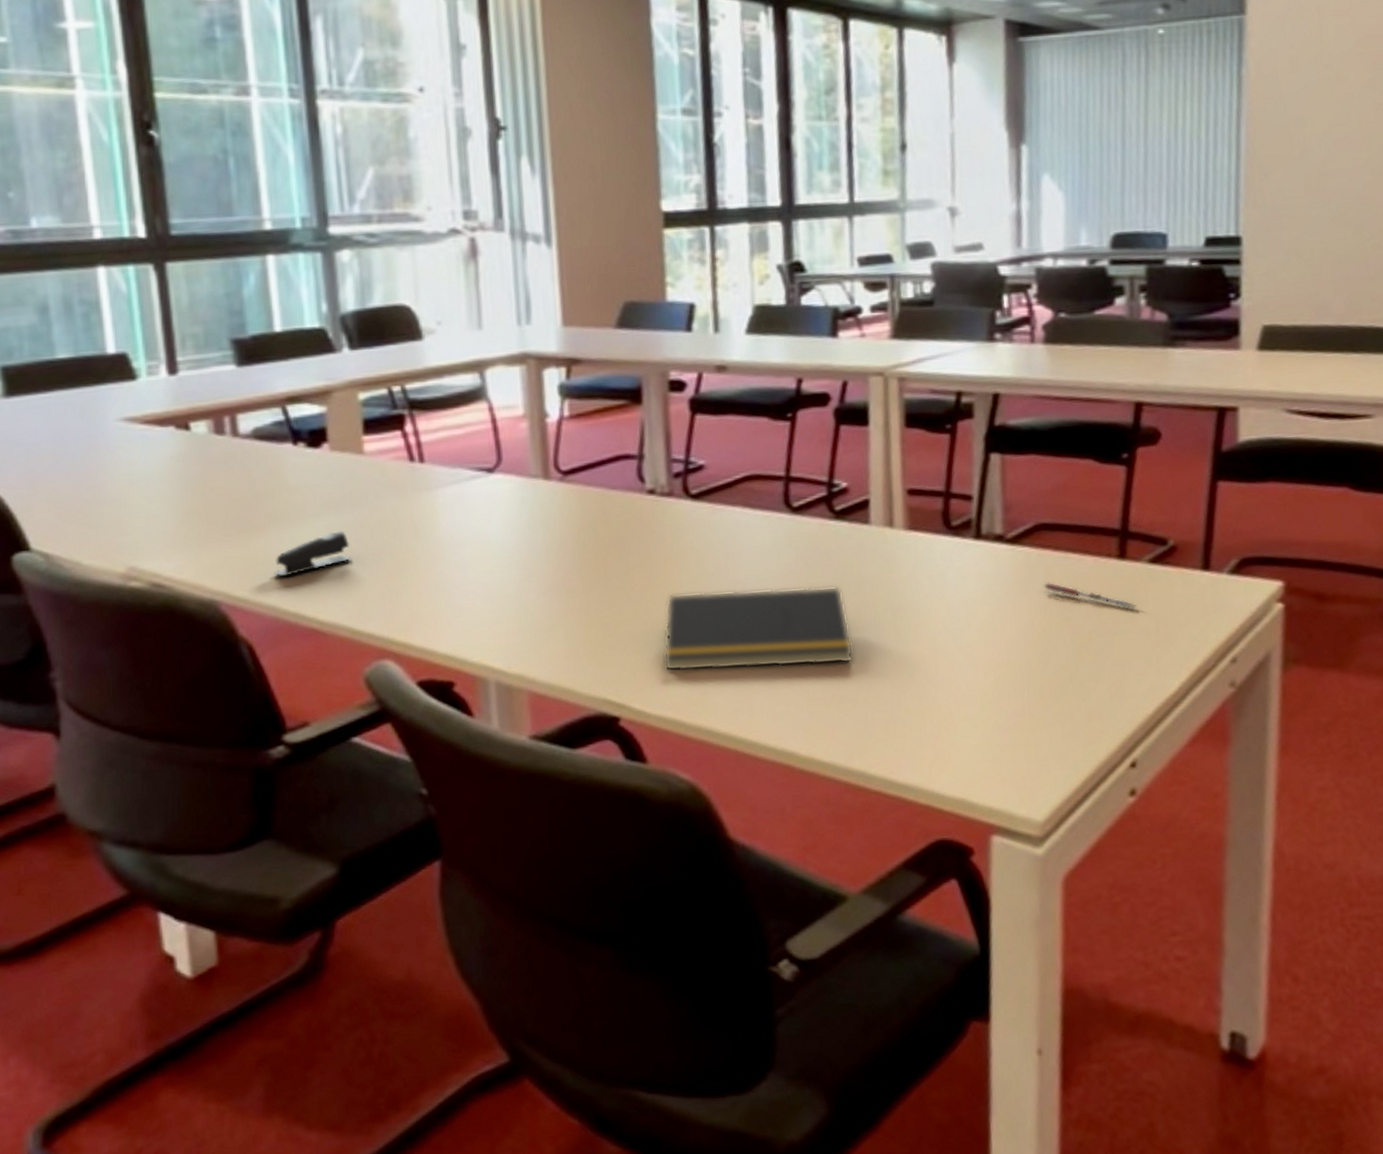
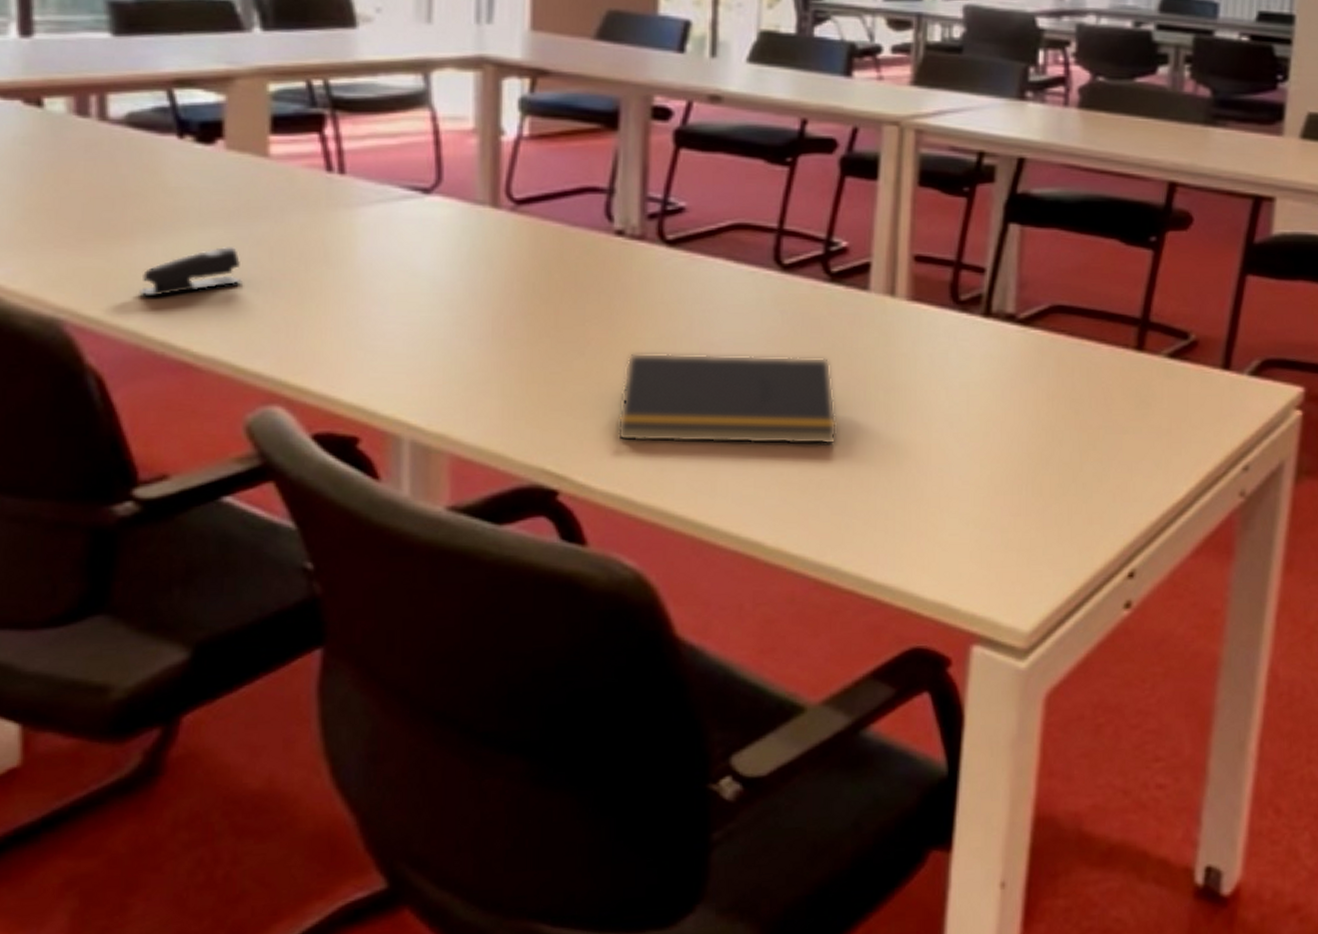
pen: present [1044,582,1137,609] -> none [1054,370,1151,405]

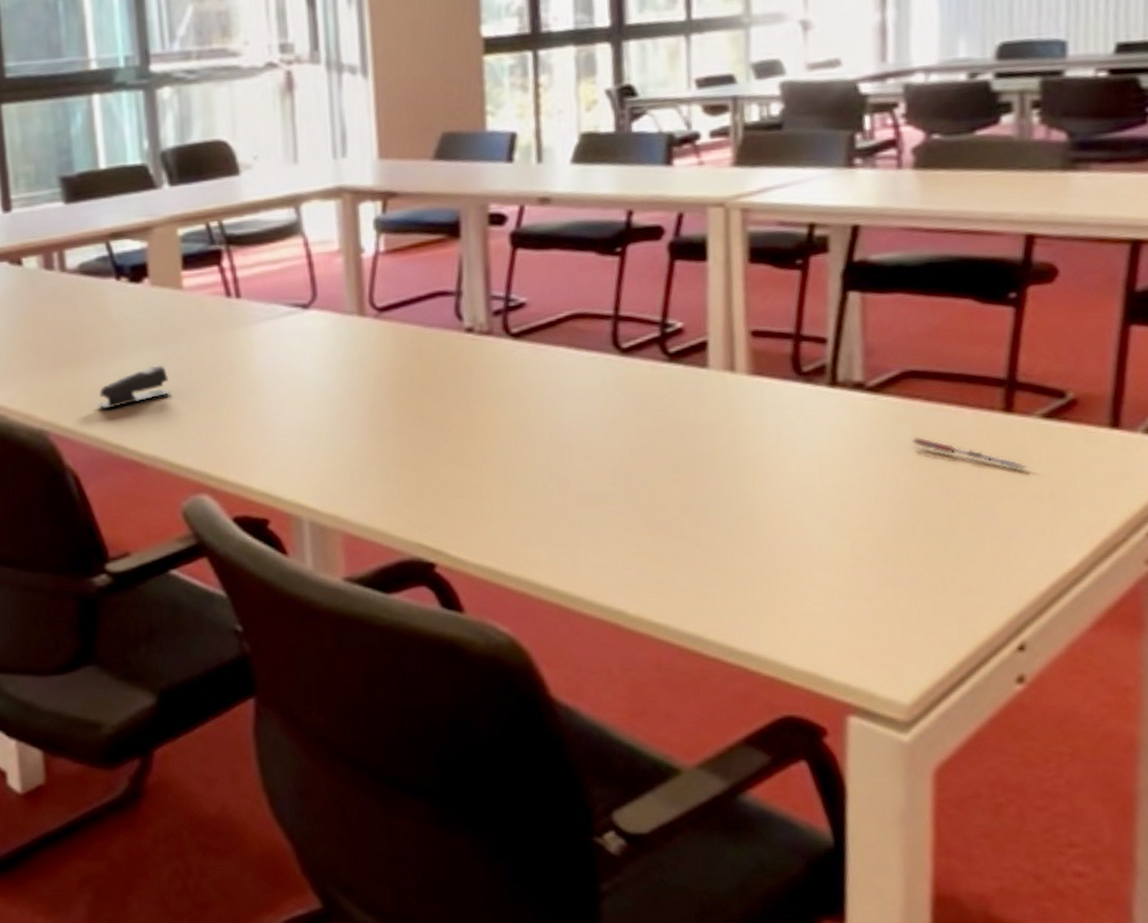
notepad: present [617,353,838,446] -> none [481,434,690,519]
pen: none [1054,370,1151,405] -> present [912,436,1027,470]

